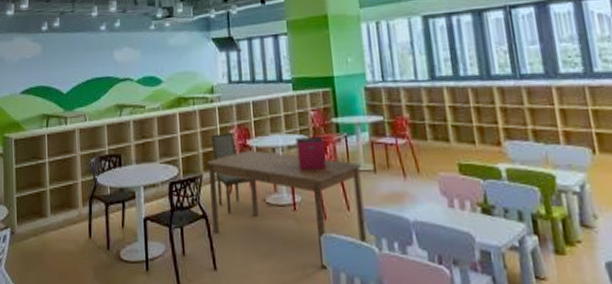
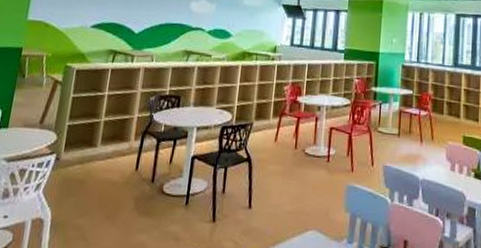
dining table: present [206,150,368,269] -> none [253,106,389,214]
dining chair: present [211,132,252,214] -> none [263,88,295,160]
storage bin: present [295,137,326,170] -> none [337,100,362,130]

